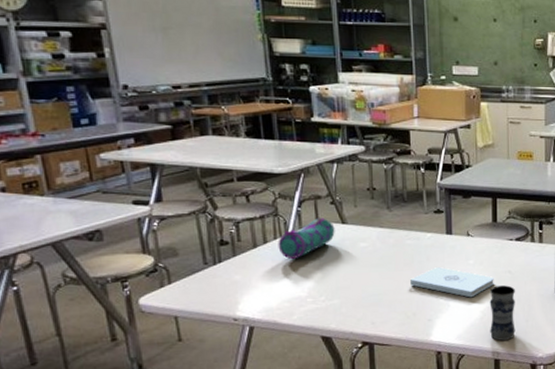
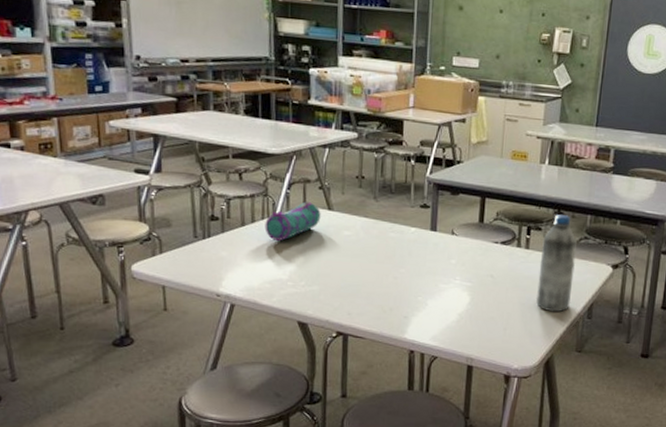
notepad: present [410,267,494,298] -> none [390,264,475,299]
jar: present [489,285,516,341] -> none [465,289,496,347]

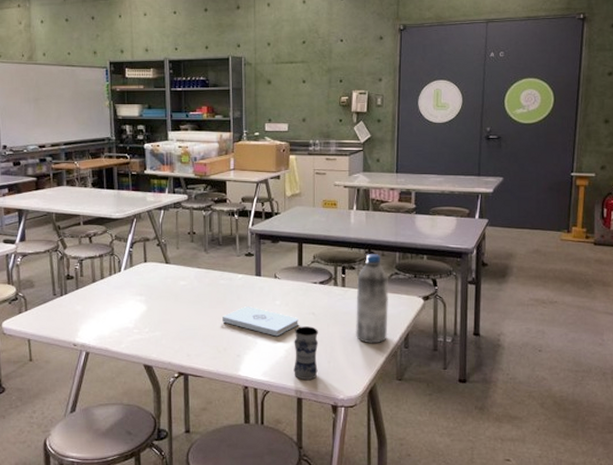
pencil case: present [265,201,321,242] -> none [112,258,160,294]
notepad: none [390,264,475,299] -> present [222,306,298,337]
jar: none [465,289,496,347] -> present [294,326,318,380]

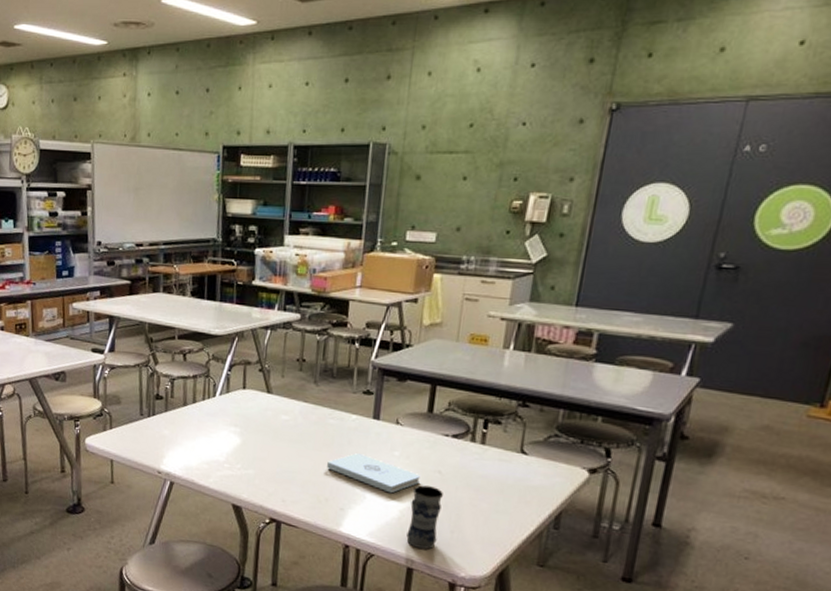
water bottle: present [356,254,389,344] -> none [491,407,545,519]

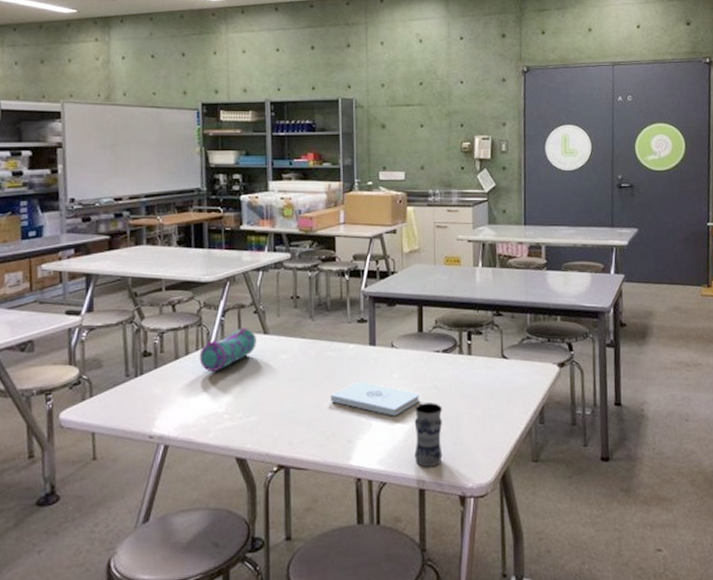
pencil case: none [205,384,260,423] -> present [199,327,257,373]

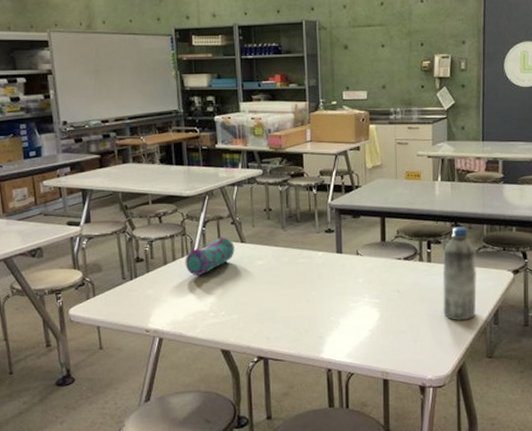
notepad: present [331,382,419,417] -> none [303,285,383,316]
jar: present [414,403,443,467] -> none [378,304,404,360]
water bottle: none [484,316,521,421] -> present [443,227,477,321]

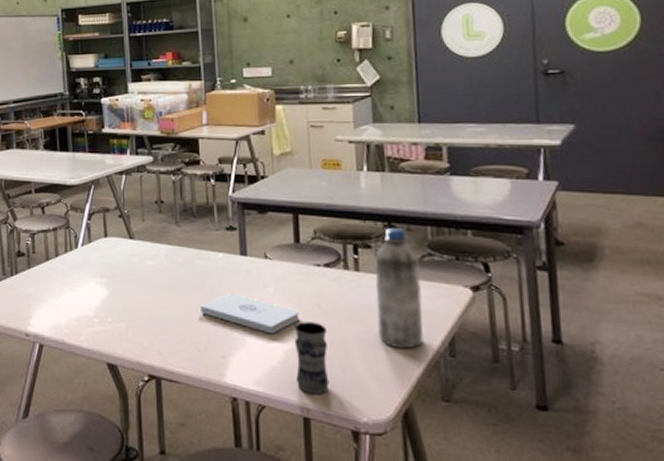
pencil case: present [185,237,235,276] -> none [68,231,123,276]
notepad: none [303,285,383,316] -> present [201,294,299,334]
jar: none [378,304,404,360] -> present [294,322,329,394]

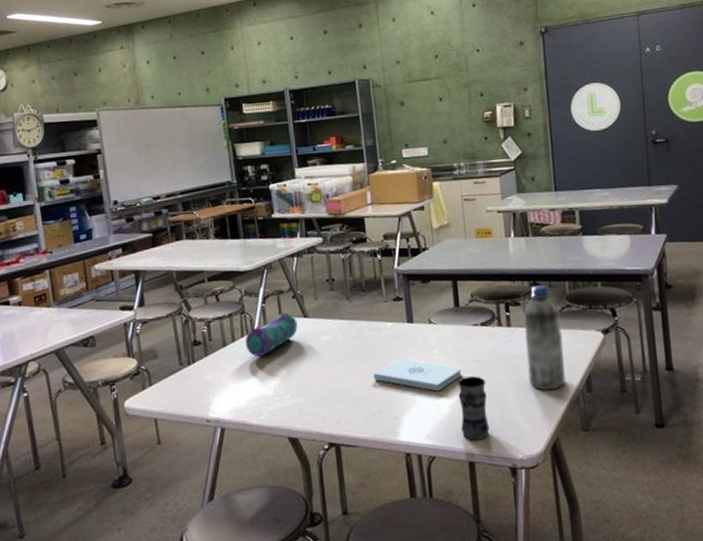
pencil case: none [68,231,123,276] -> present [245,312,298,358]

